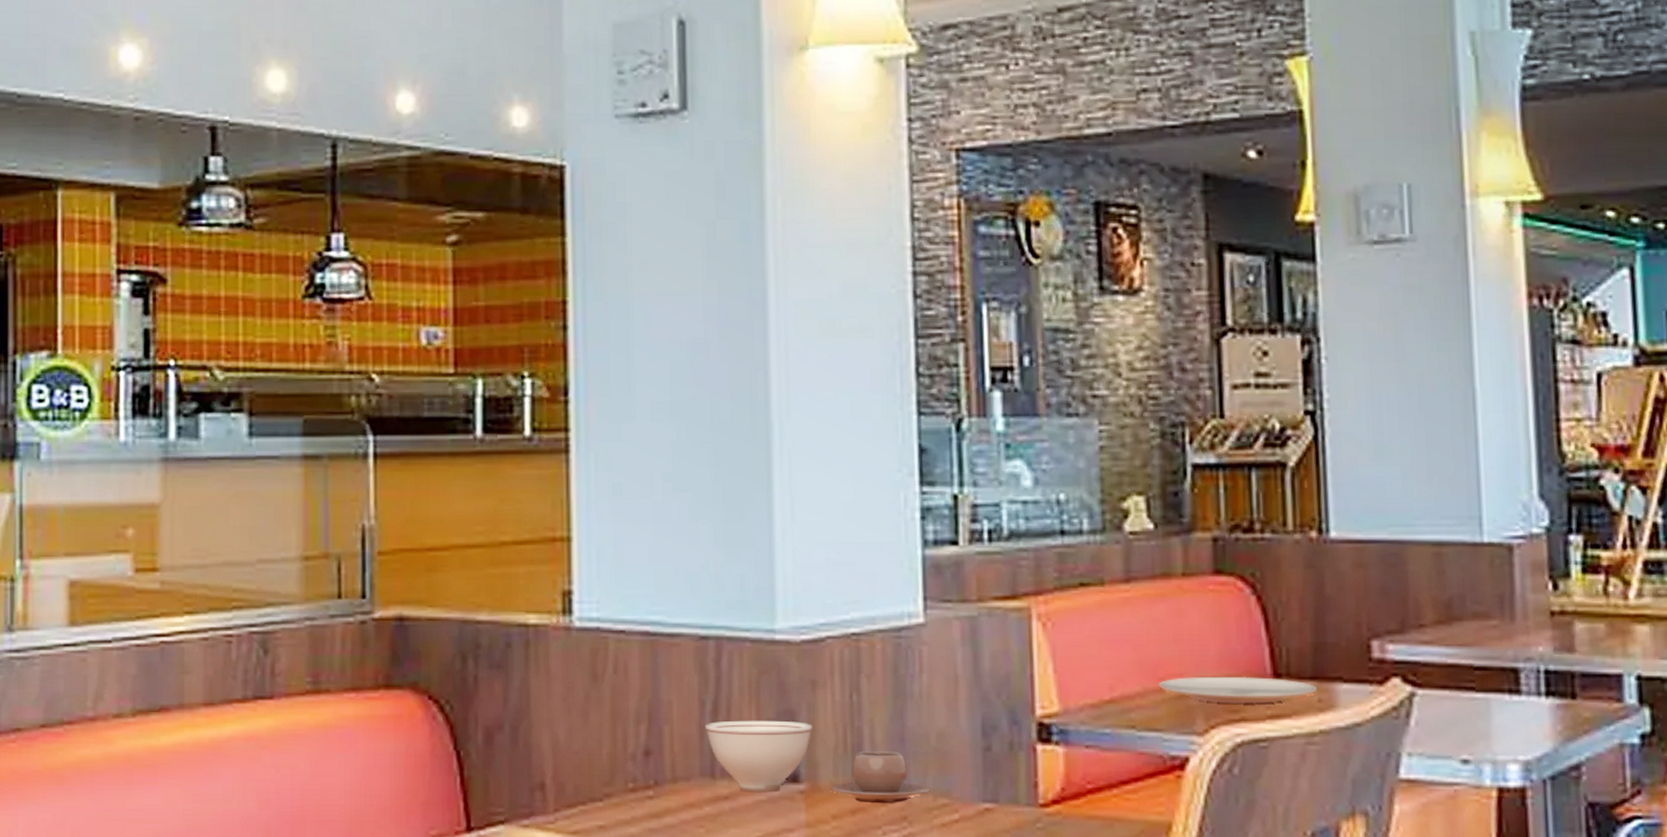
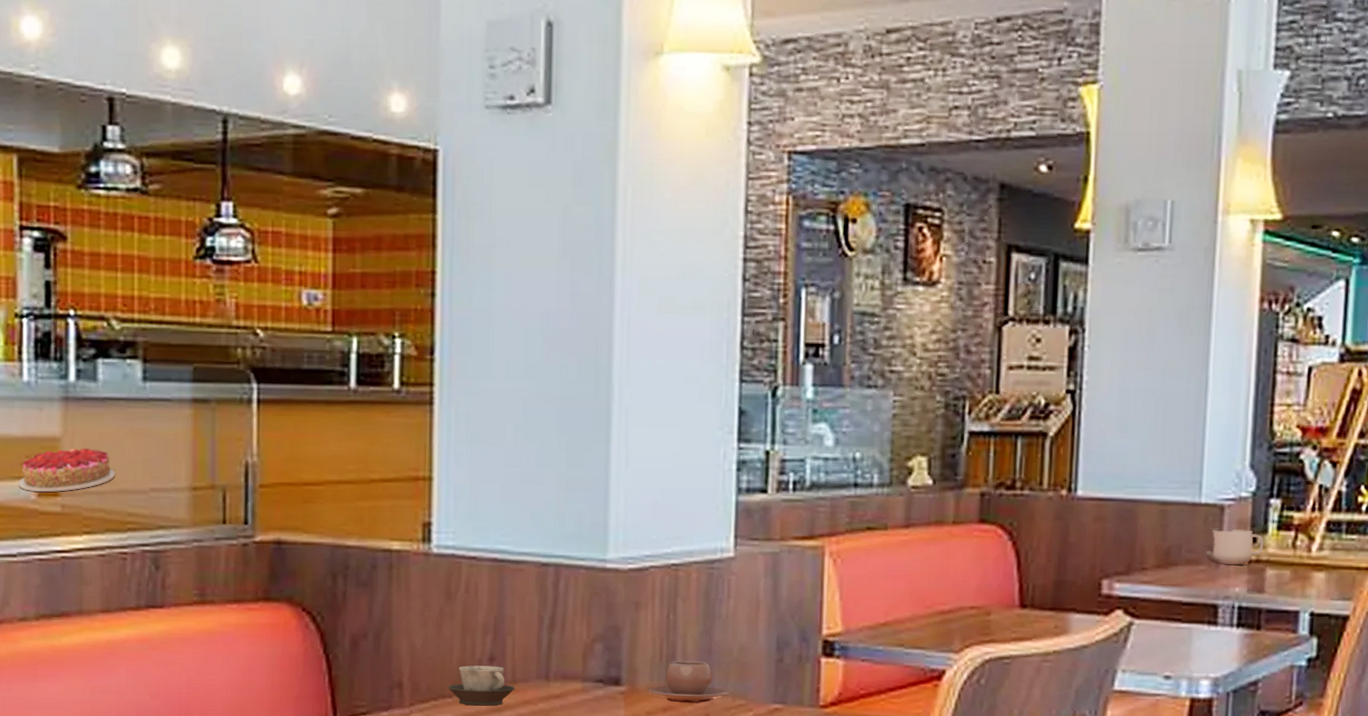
cake: none [114,515,219,566] -> present [18,448,115,492]
cup: none [597,761,676,811] -> present [448,665,515,706]
bowl: present [704,720,812,793] -> none [542,633,634,693]
plate: present [1159,677,1318,703] -> none [926,606,1055,629]
cup: none [1496,573,1568,619] -> present [1206,528,1264,566]

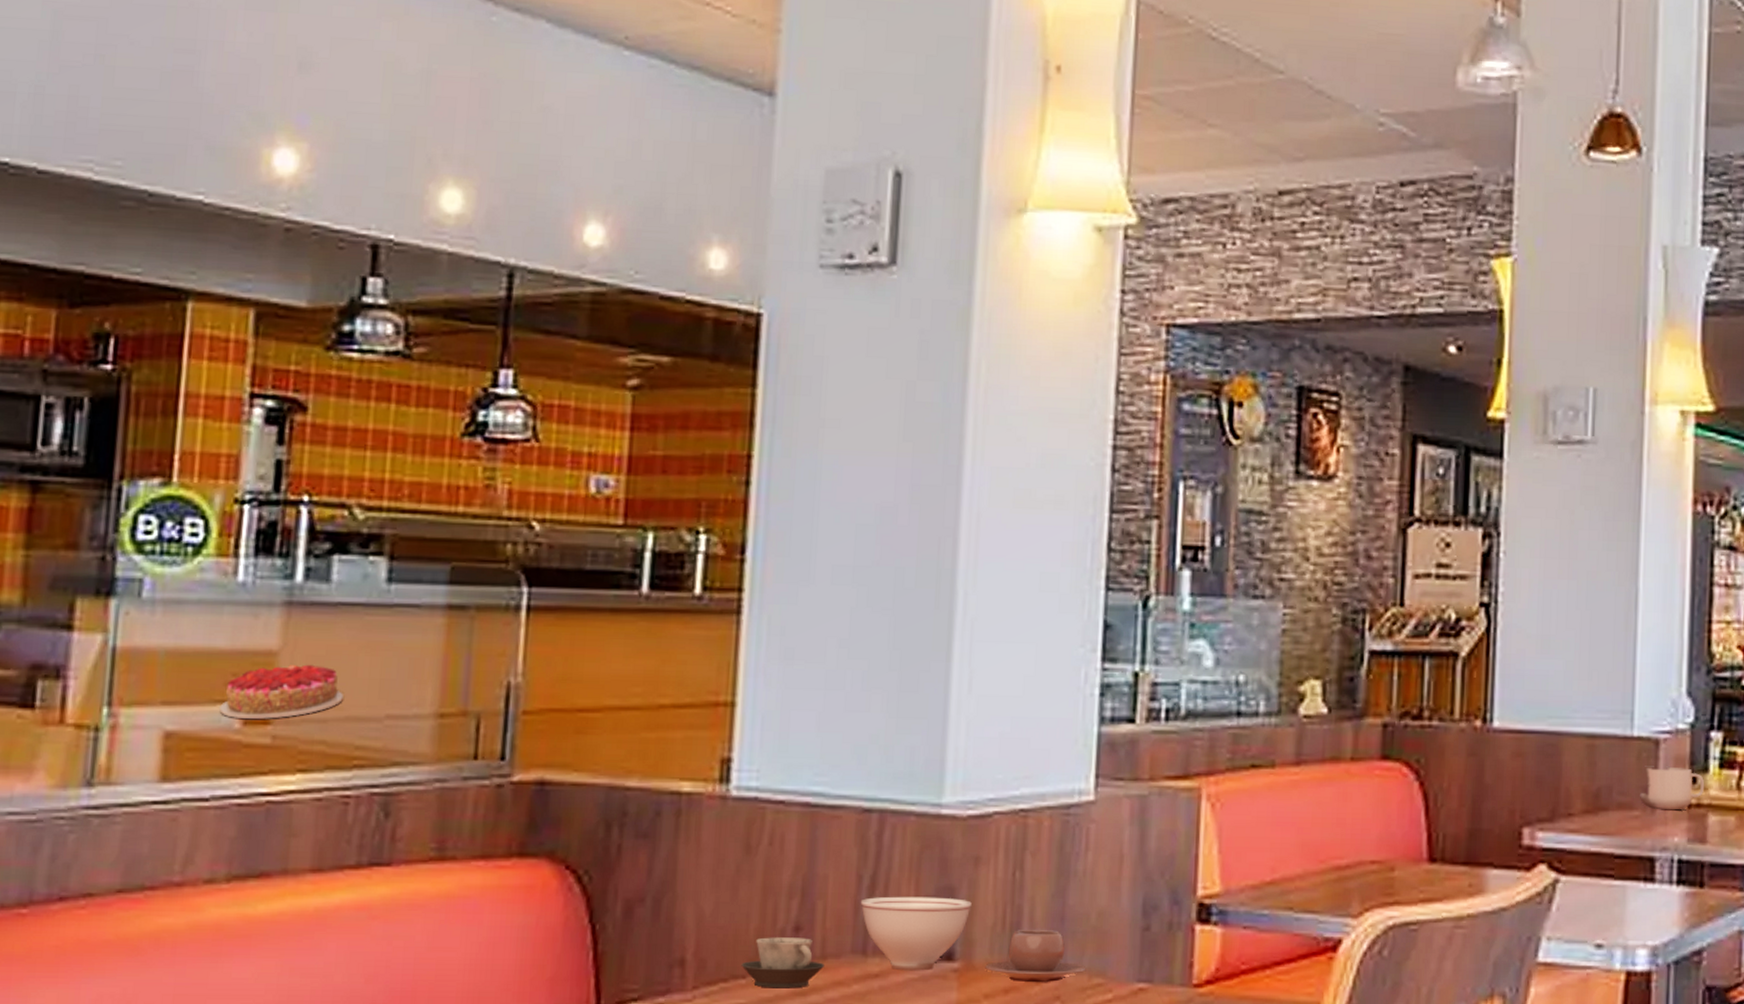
bowl: none [542,633,634,693] -> present [860,896,972,971]

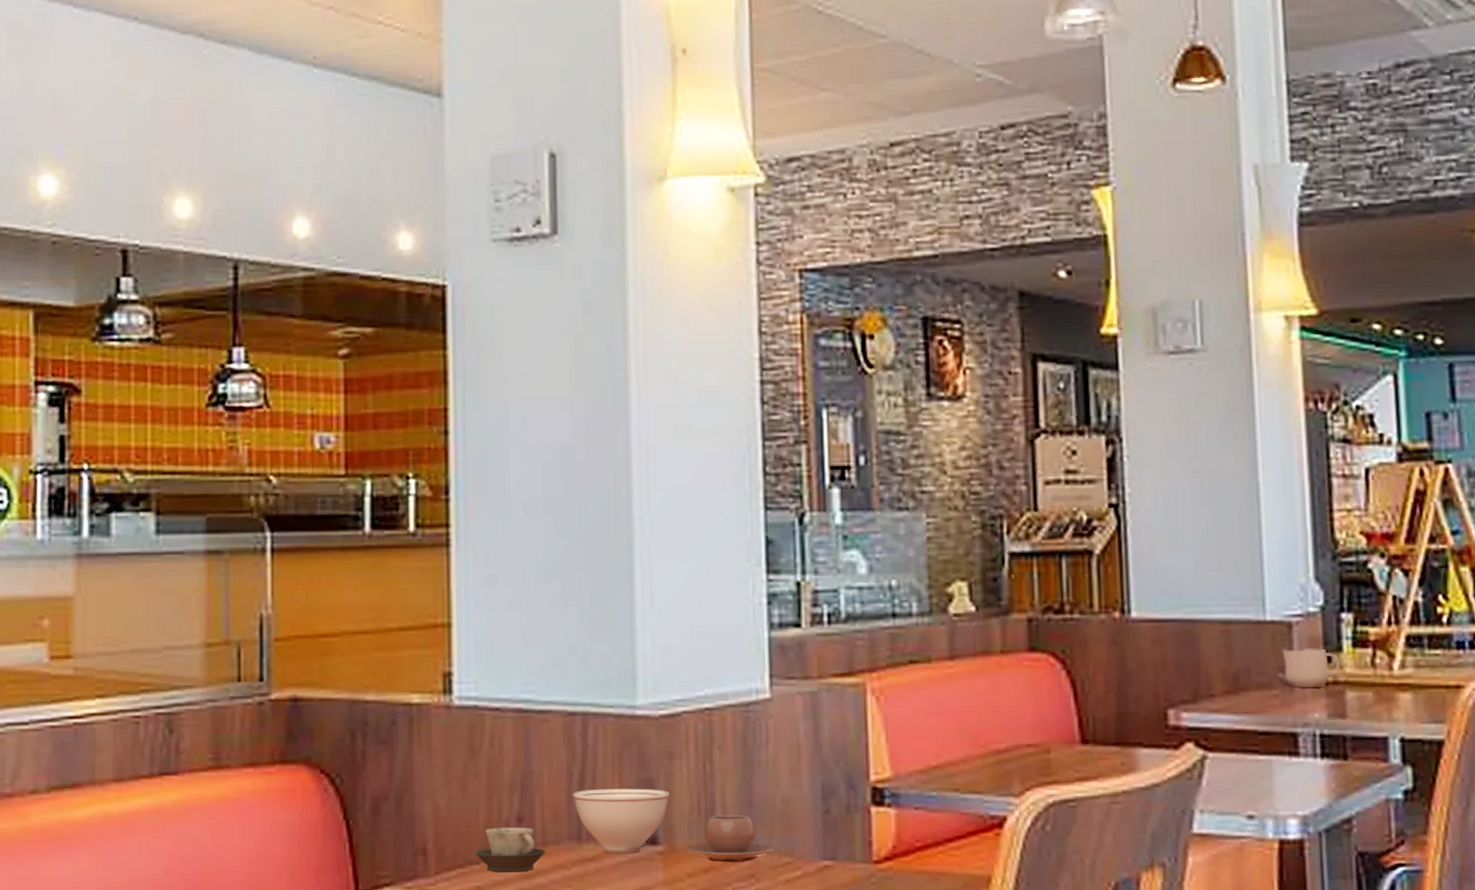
cake: present [219,664,343,719] -> none [31,606,128,654]

